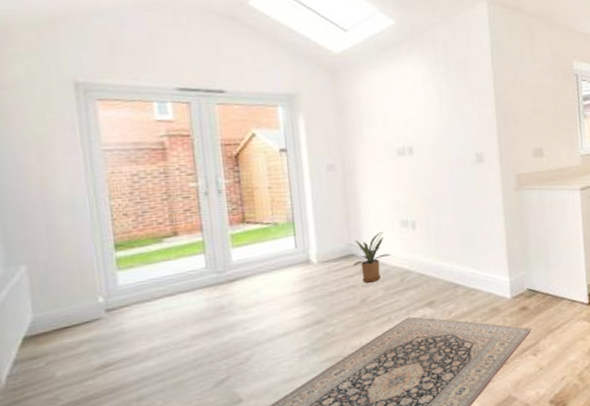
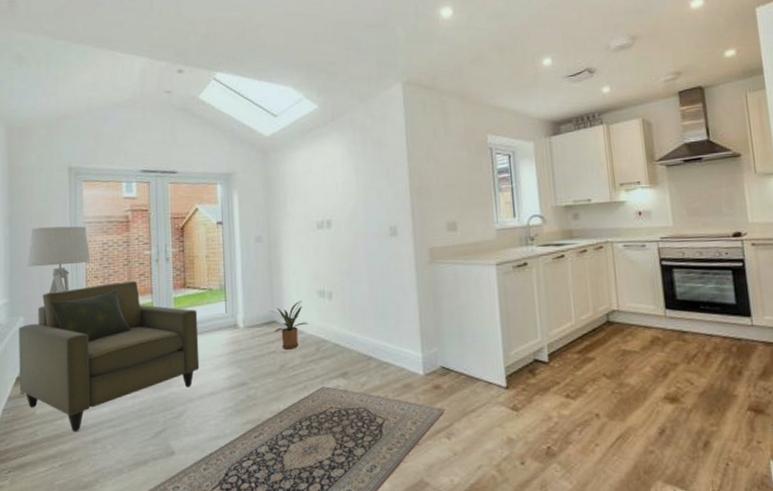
armchair: none [20,217,267,391] -> present [19,281,200,431]
floor lamp: none [24,154,117,358] -> present [19,226,91,396]

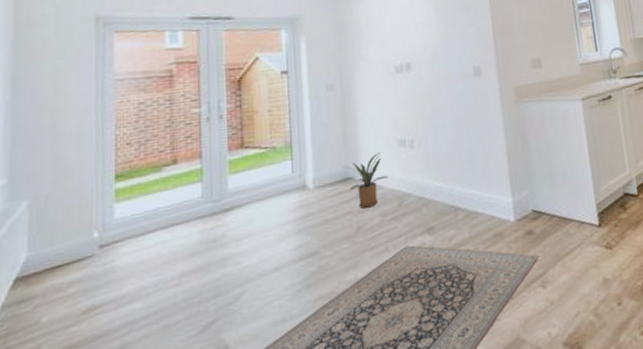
floor lamp: present [19,226,91,396] -> none [18,84,123,301]
armchair: present [19,281,200,431] -> none [18,145,261,338]

